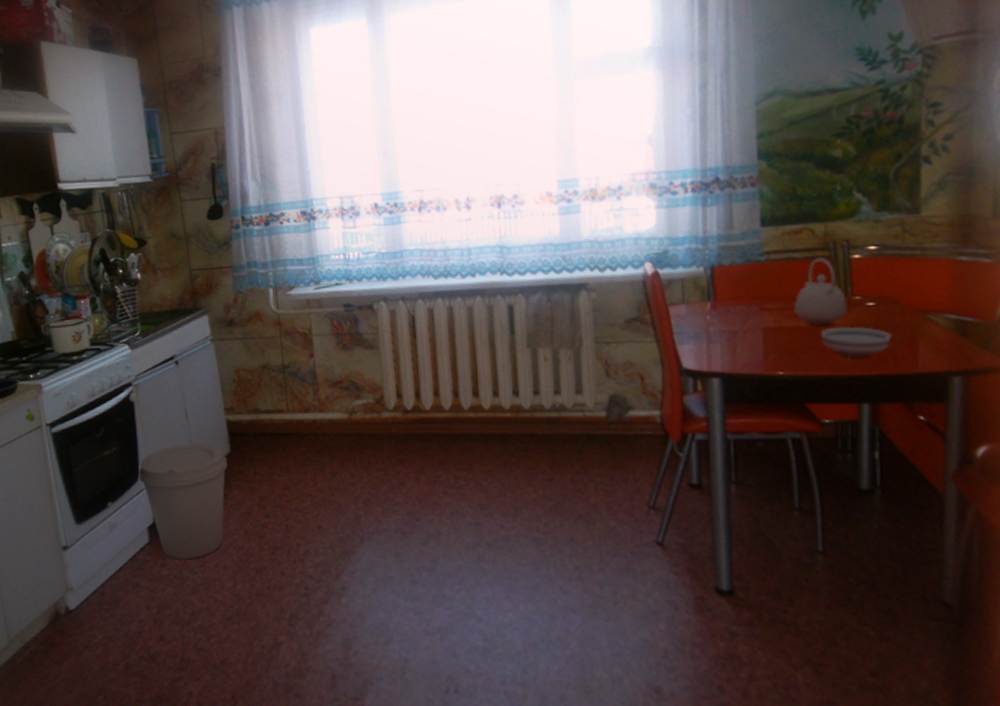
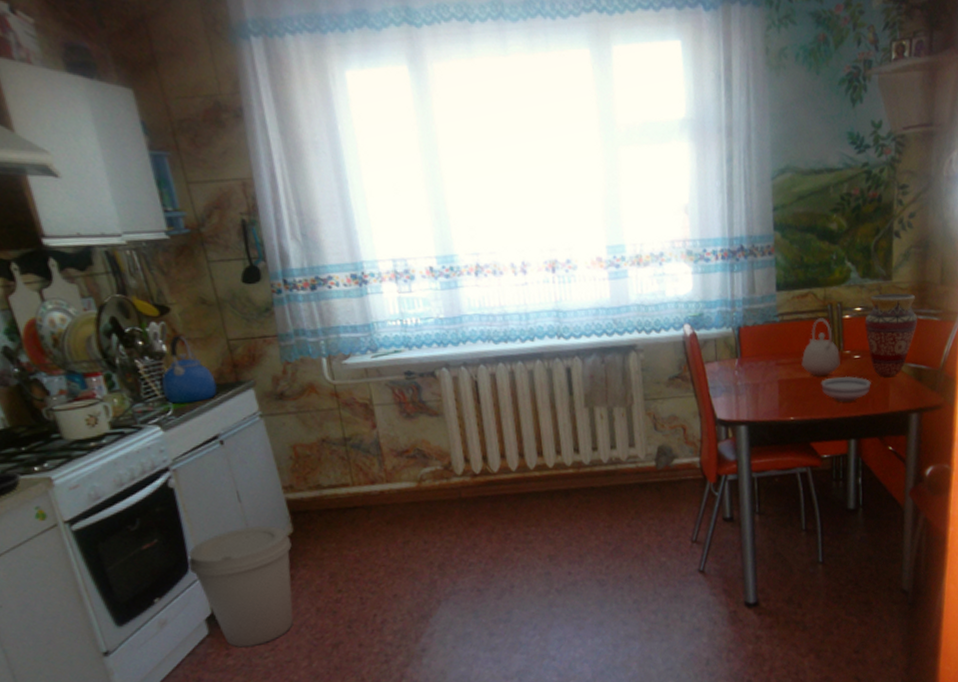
kettle: none [133,264,178,326] -> present [161,334,218,404]
vase: none [882,228,960,331] -> present [865,293,918,378]

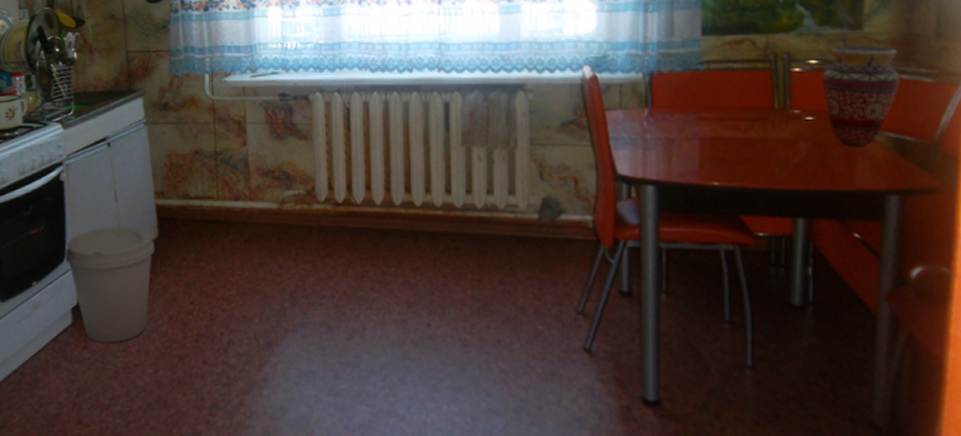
kettle: present [161,334,218,404] -> none [68,44,112,106]
teapot: present [801,318,840,377] -> none [731,69,786,138]
bowl: present [821,375,871,402] -> none [757,140,830,172]

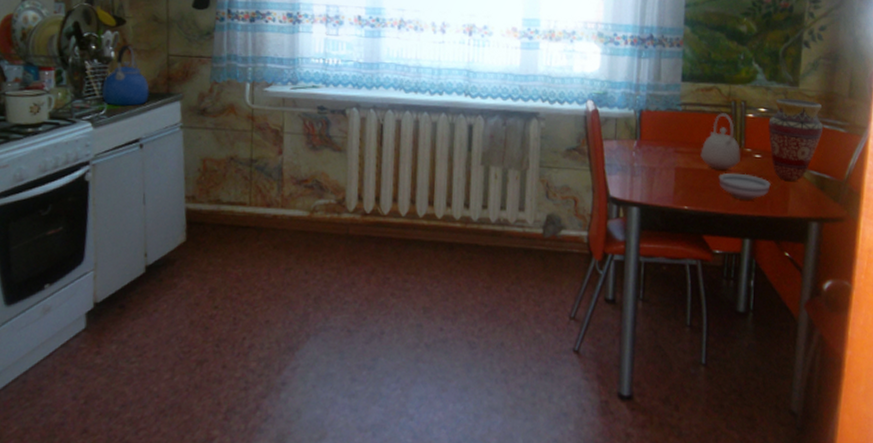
coffee cup: present [65,227,155,343] -> none [83,229,182,349]
kettle: none [68,44,112,106] -> present [101,44,150,107]
teapot: none [731,69,786,138] -> present [700,113,740,171]
bowl: none [757,140,830,172] -> present [718,172,771,200]

